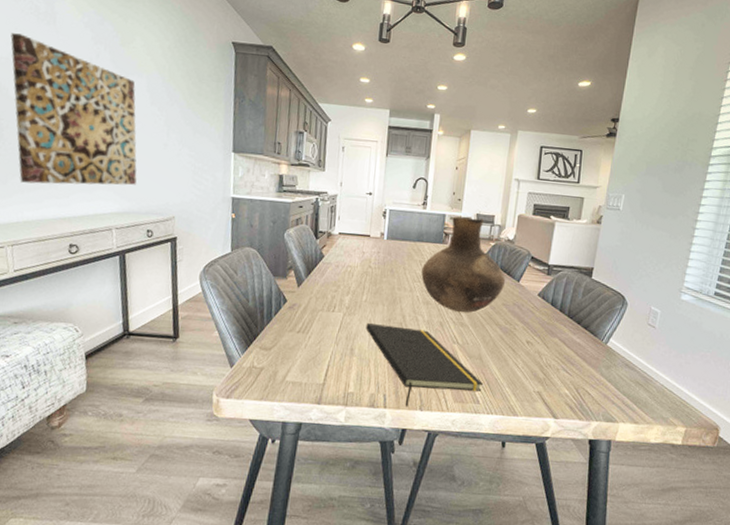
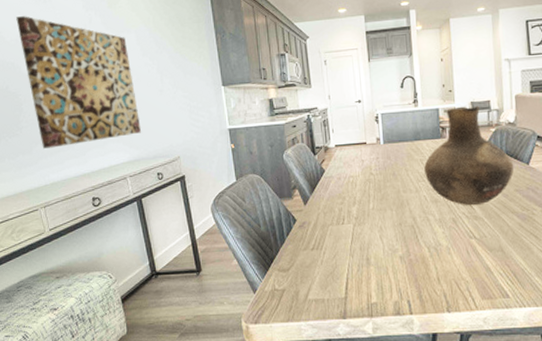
notepad: present [366,323,484,407] -> none [377,229,510,311]

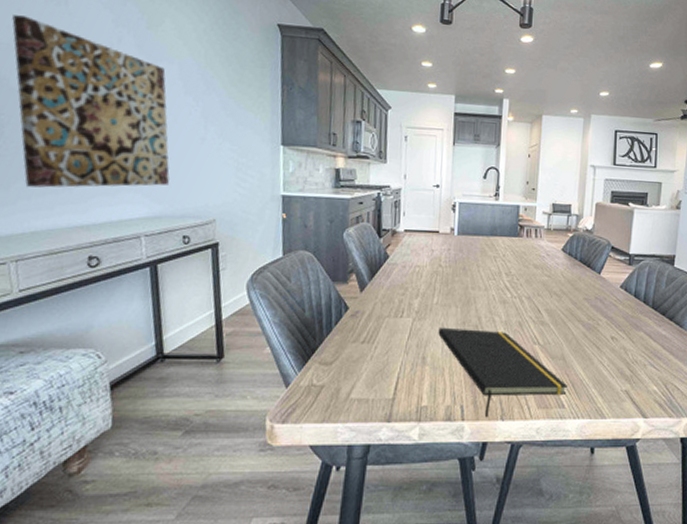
notepad: none [377,229,510,311] -> present [438,328,568,418]
vase: present [424,105,514,206] -> none [496,206,586,311]

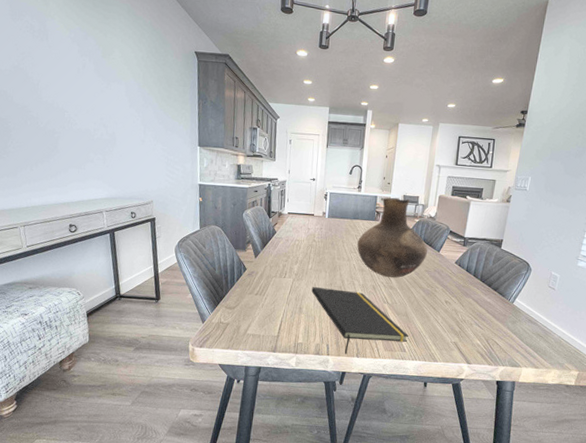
wall art: present [12,15,170,188] -> none [12,49,121,176]
vase: none [496,206,586,311] -> present [357,197,428,278]

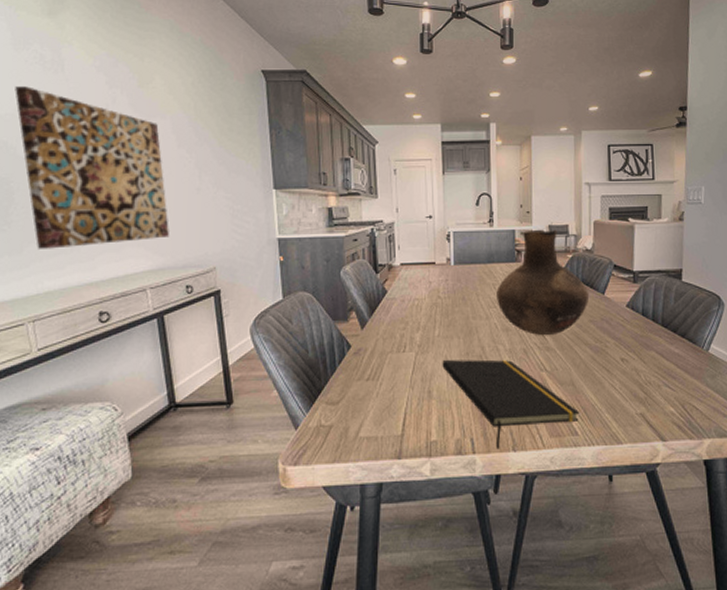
wall art: none [12,49,121,176] -> present [15,86,169,249]

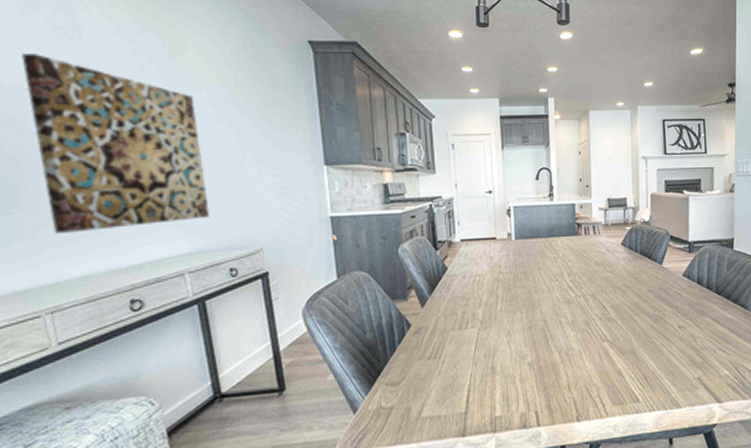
notepad: present [442,359,580,450] -> none [505,332,641,421]
vase: present [496,229,590,336] -> none [558,202,648,307]

